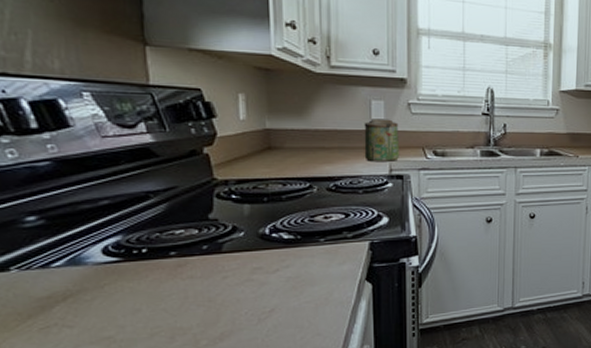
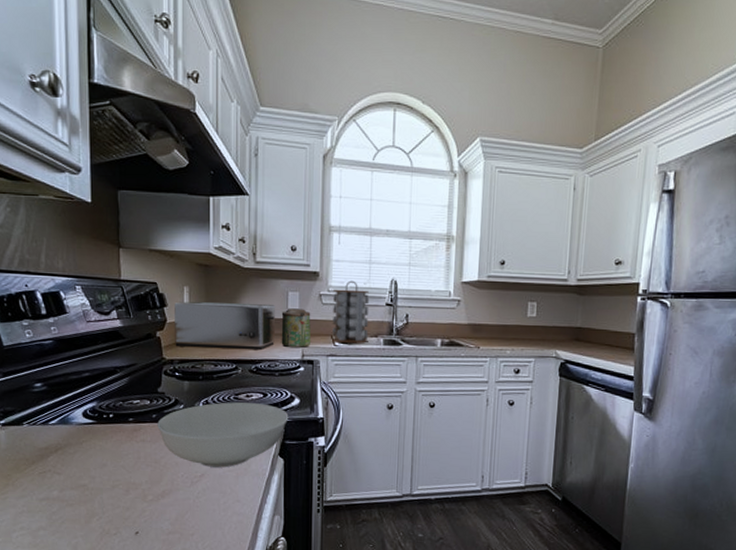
bowl: none [210,225,376,300] -> present [157,402,289,468]
toaster: none [226,110,357,166] -> present [174,301,275,351]
spice rack: none [424,88,464,157] -> present [332,280,370,345]

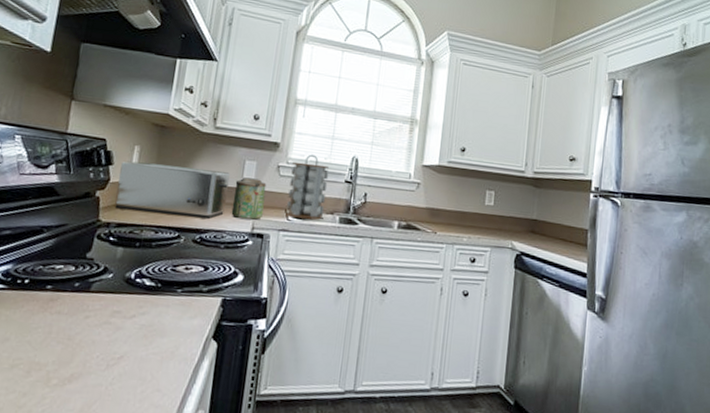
bowl: present [157,402,289,468] -> none [78,274,229,350]

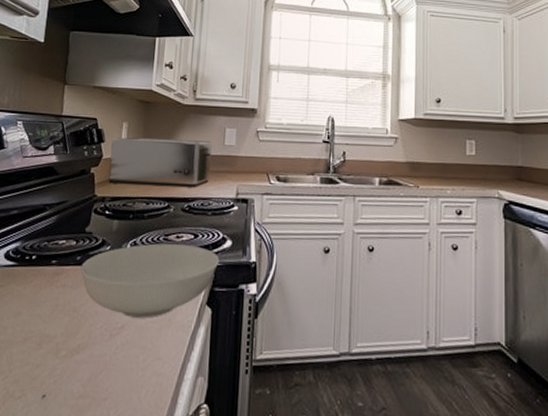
bowl: none [78,274,229,350] -> present [80,243,220,318]
canister: present [231,177,267,220] -> none [216,145,247,186]
spice rack: present [286,154,329,221] -> none [268,117,307,183]

